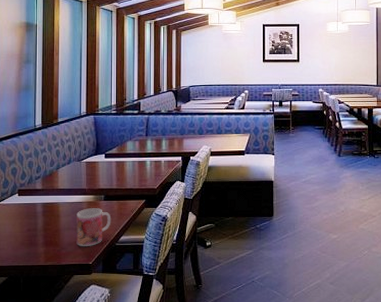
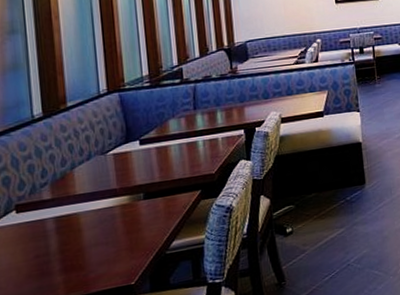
mug: present [76,208,111,247] -> none [106,210,157,265]

